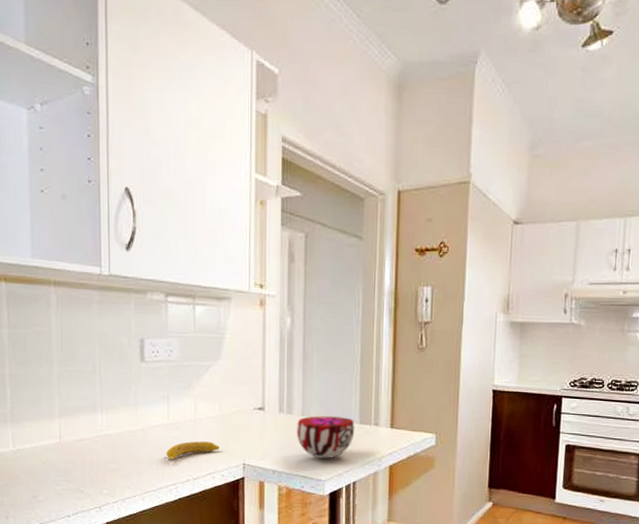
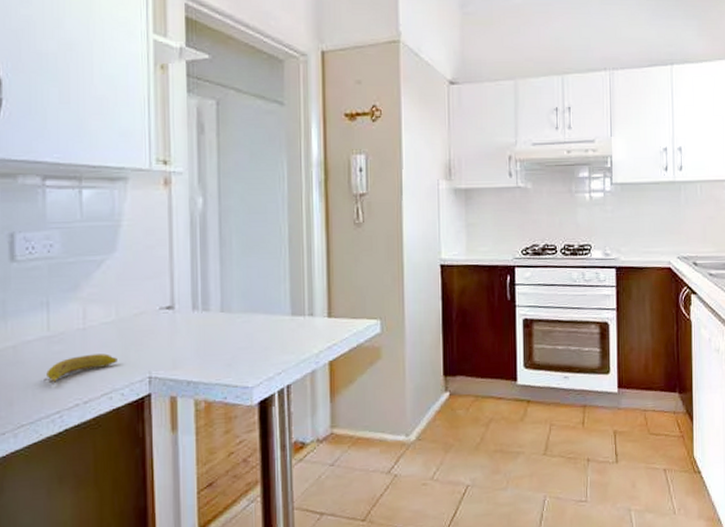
decorative bowl: present [296,415,355,459] -> none [214,308,286,361]

